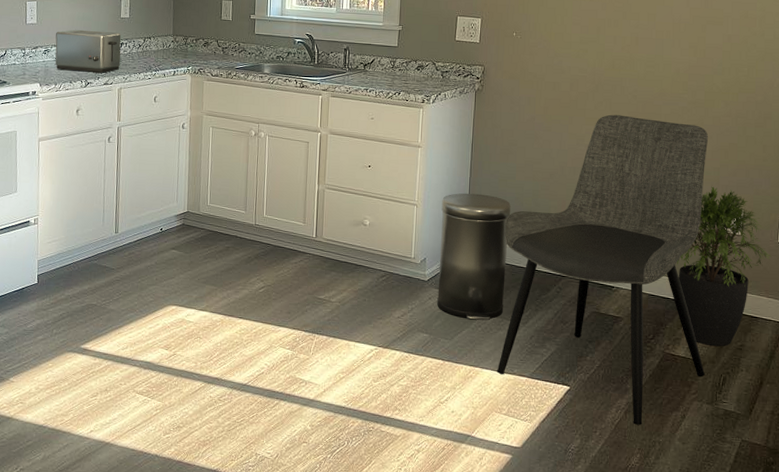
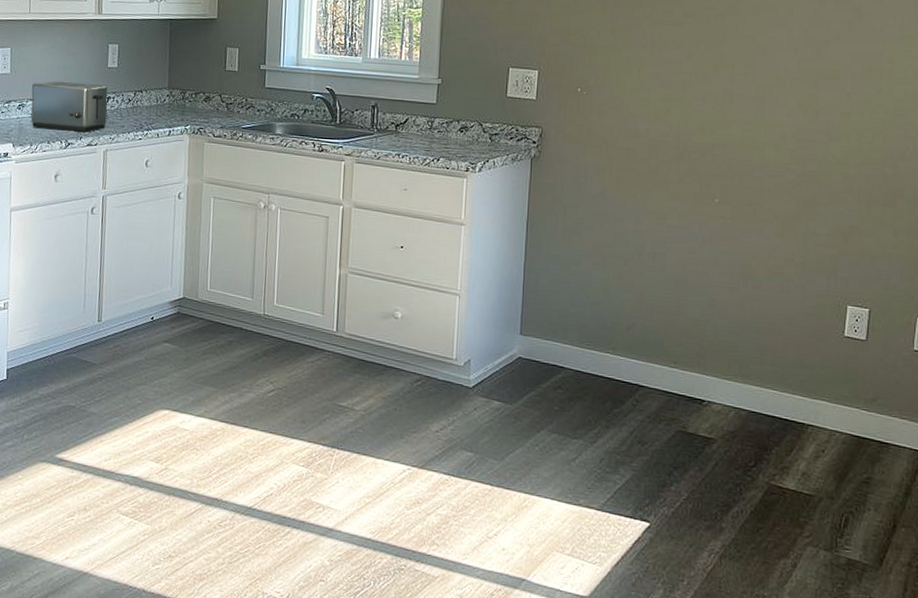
pedal bin: present [437,193,511,321] -> none [484,281,575,438]
dining chair: present [496,114,709,425] -> none [558,188,824,574]
potted plant: present [677,186,772,347] -> none [784,278,906,479]

